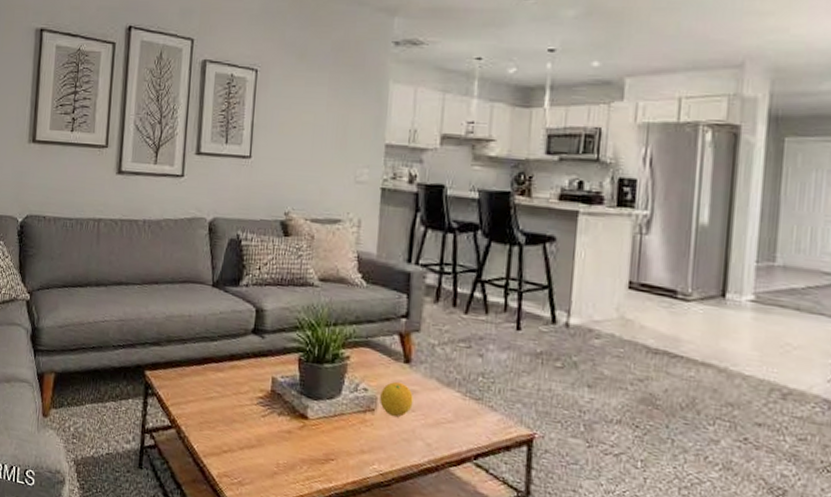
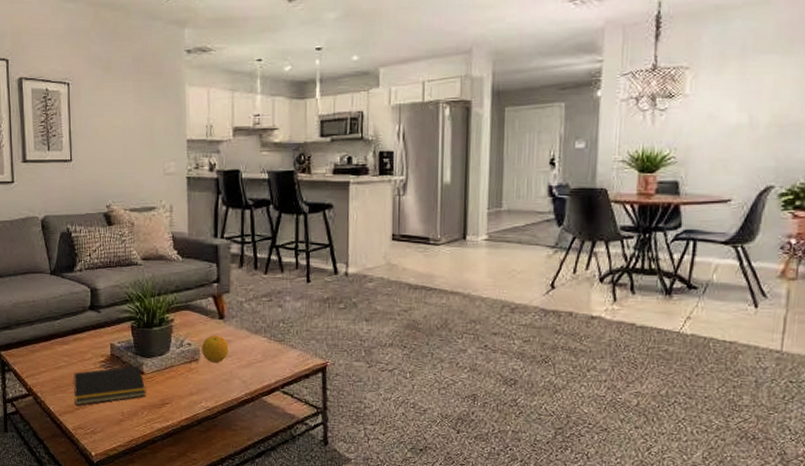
notepad: none [223,406,309,448] -> present [73,365,146,406]

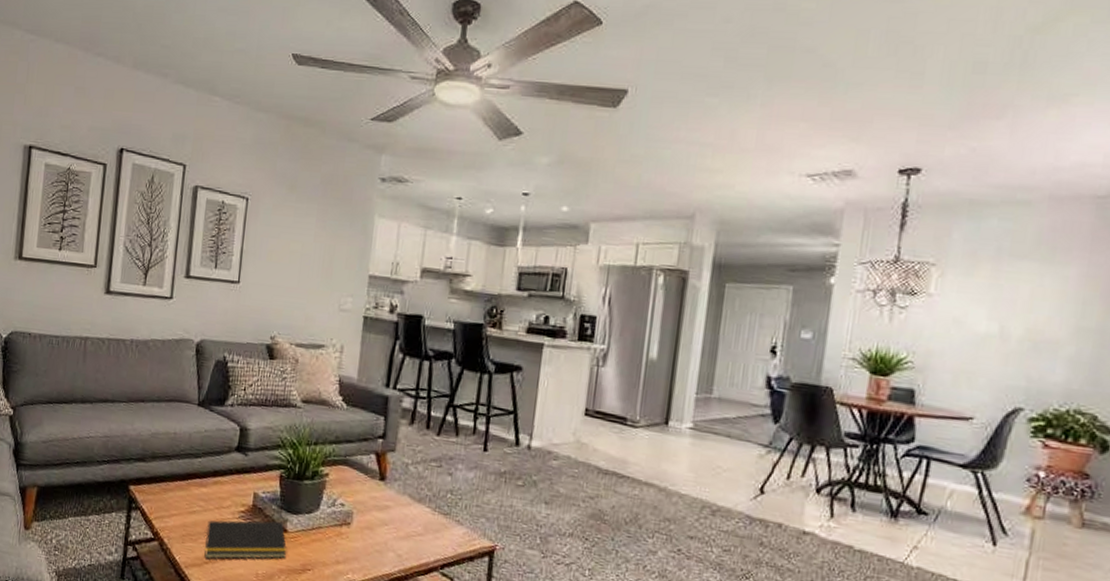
fruit: present [202,335,229,362] -> none [355,497,387,530]

